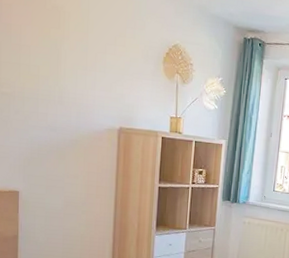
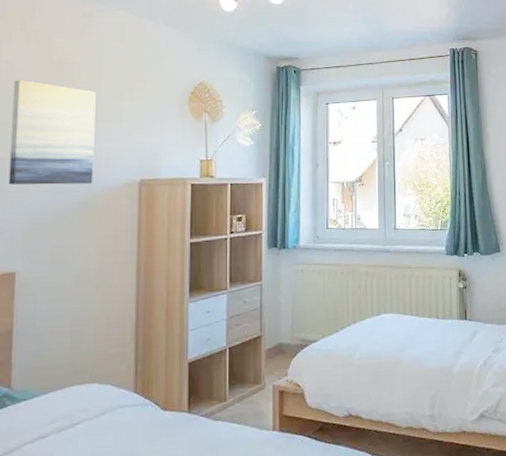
wall art: none [11,23,83,126] -> present [8,80,96,185]

